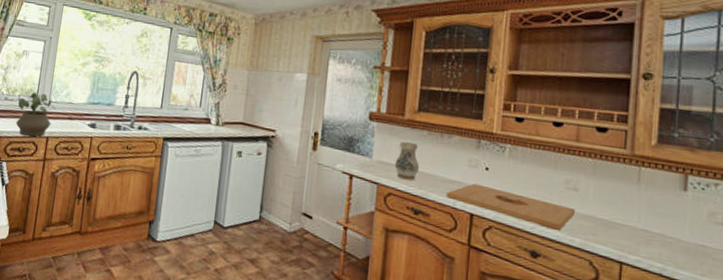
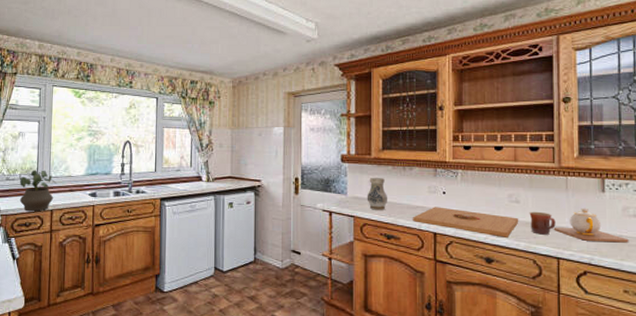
mug: none [589,203,622,234] -> present [529,211,556,235]
teapot: none [618,206,714,256] -> present [553,207,629,243]

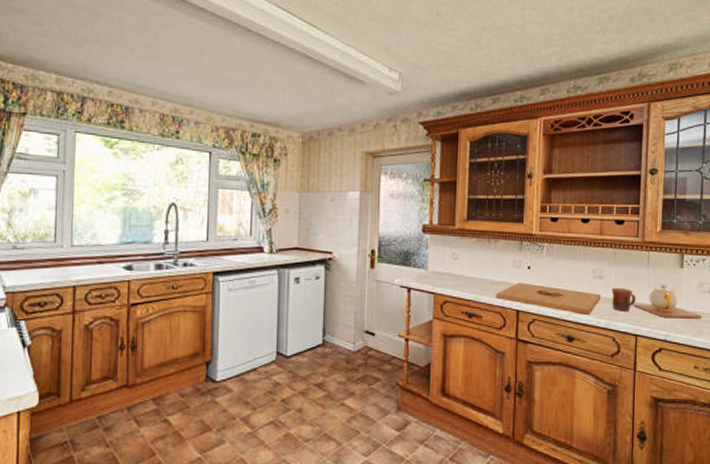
potted plant: present [19,170,57,212] -> none [30,236,81,288]
ceramic pitcher: present [367,178,388,210] -> none [448,251,471,286]

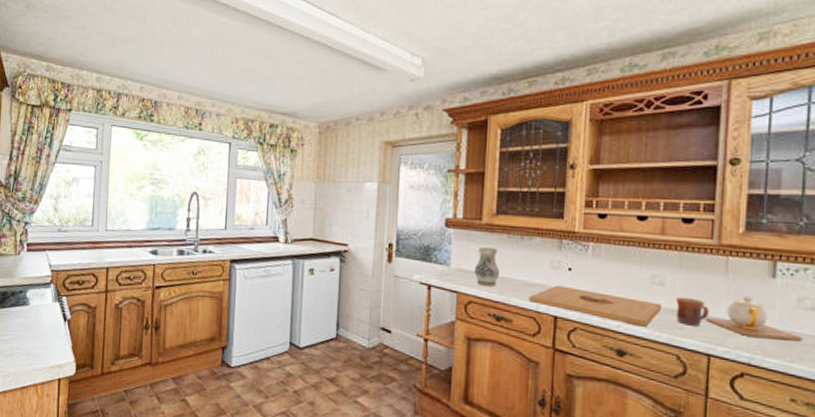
ceramic pitcher: none [448,251,471,286] -> present [474,247,500,287]

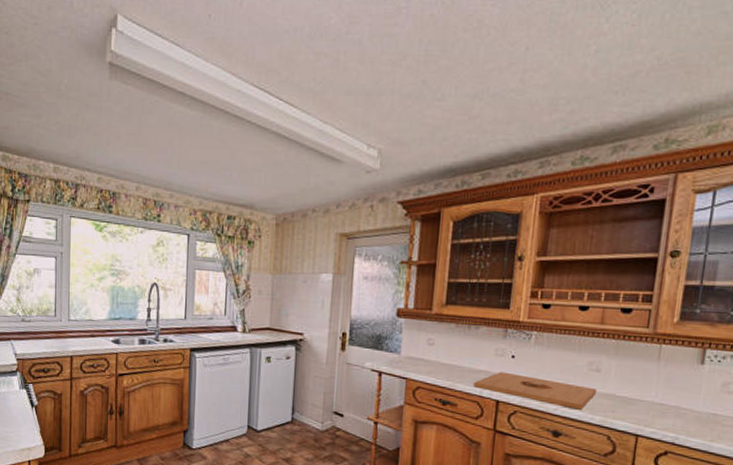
ceramic pitcher: present [474,247,500,287] -> none [423,336,448,373]
mug: present [675,296,709,326] -> none [609,382,640,409]
teapot: present [705,295,803,342] -> none [636,380,724,423]

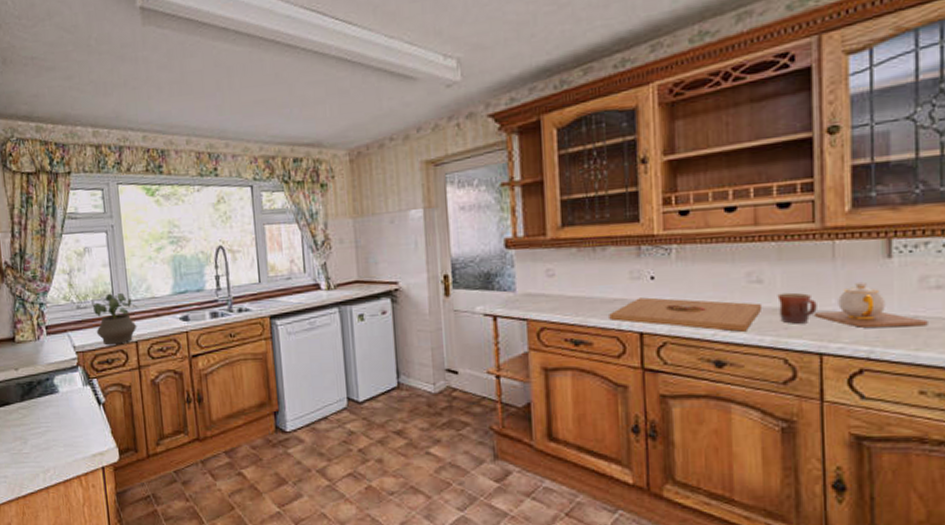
potted plant: none [36,311,76,357] -> present [91,292,138,346]
mug: none [609,382,640,409] -> present [777,292,817,324]
teapot: none [636,380,724,423] -> present [813,281,928,328]

